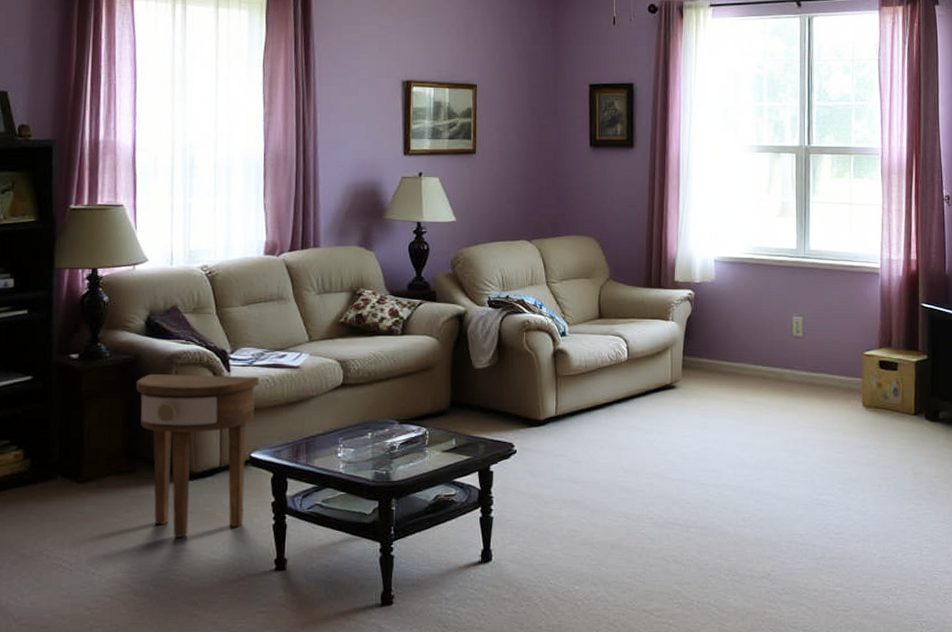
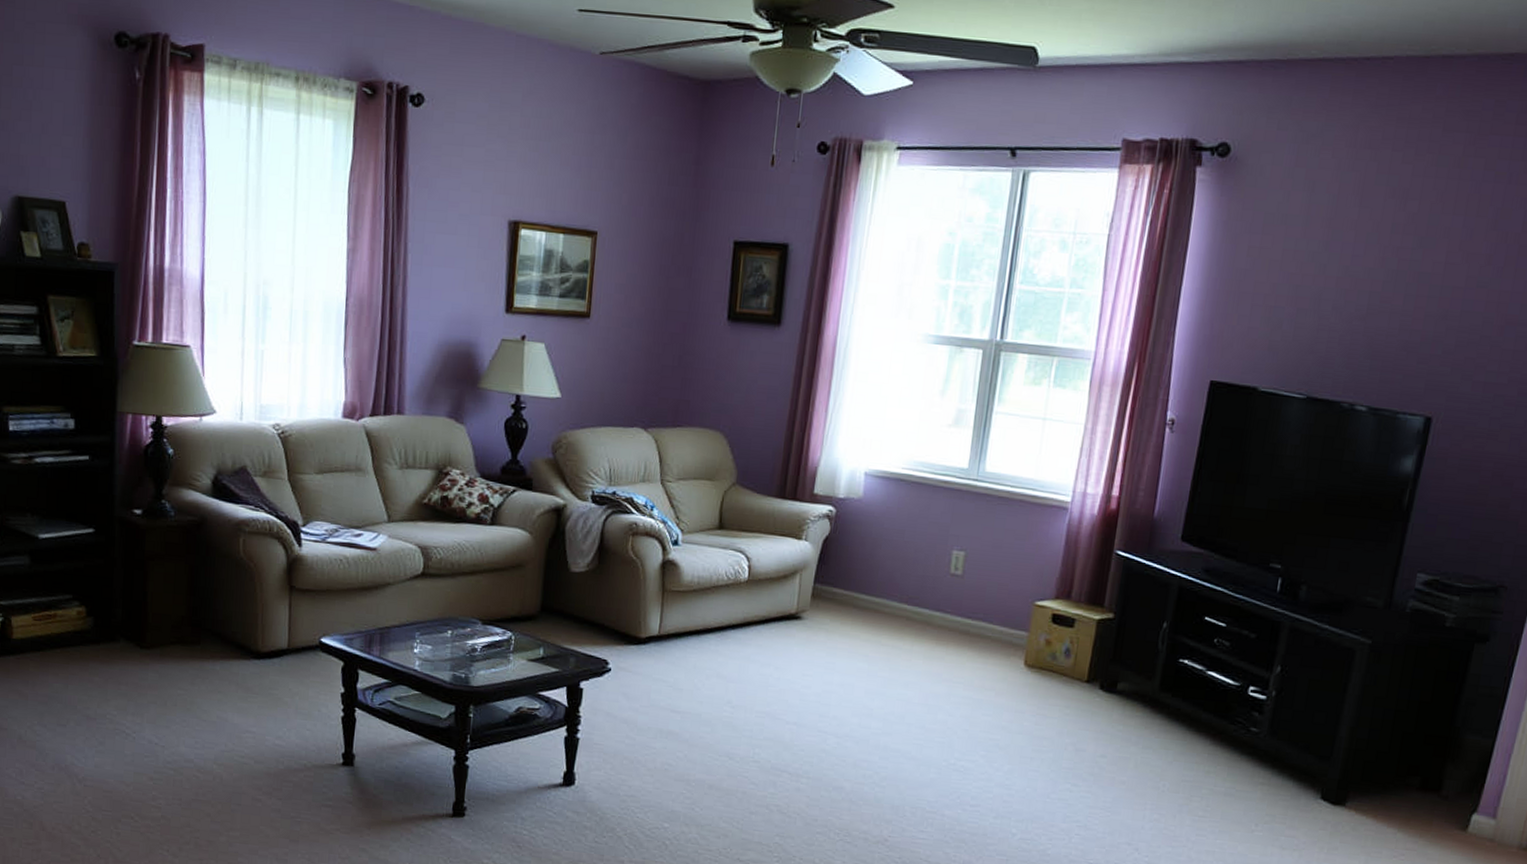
side table: present [135,373,259,537] -> none [201,539,332,718]

